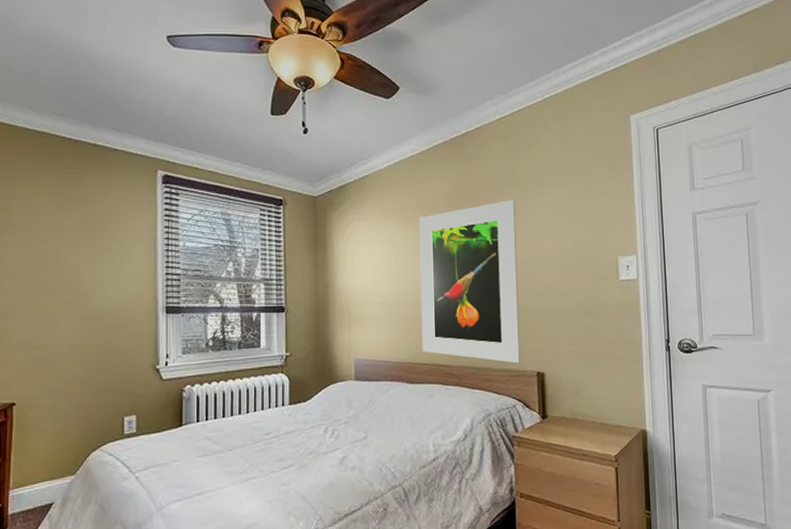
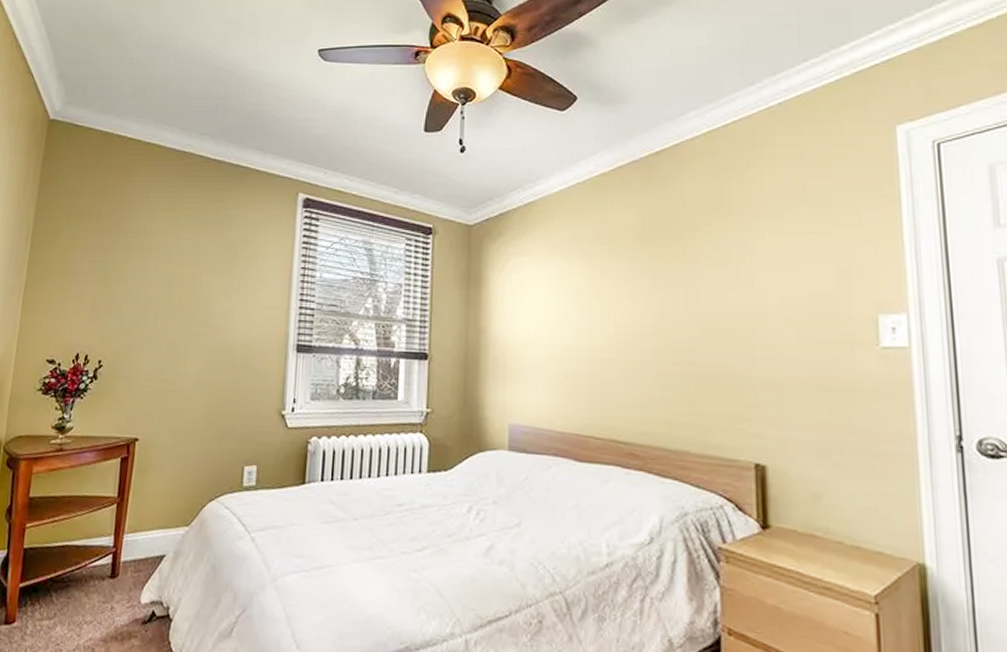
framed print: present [418,200,521,364] -> none [595,234,732,450]

